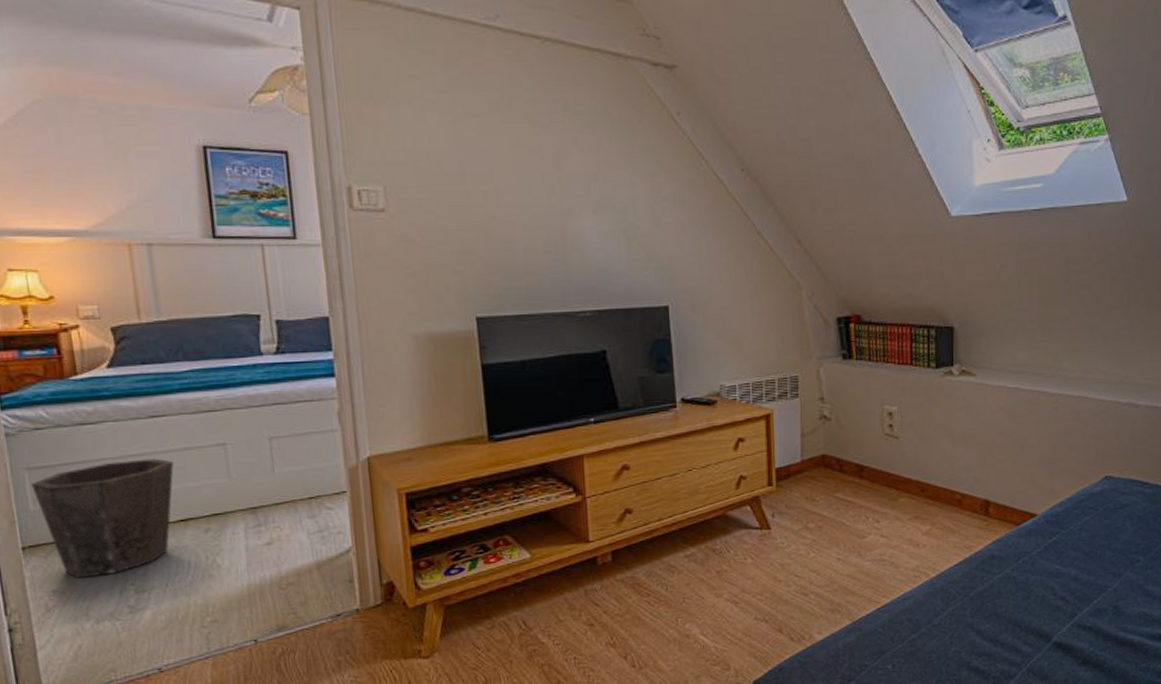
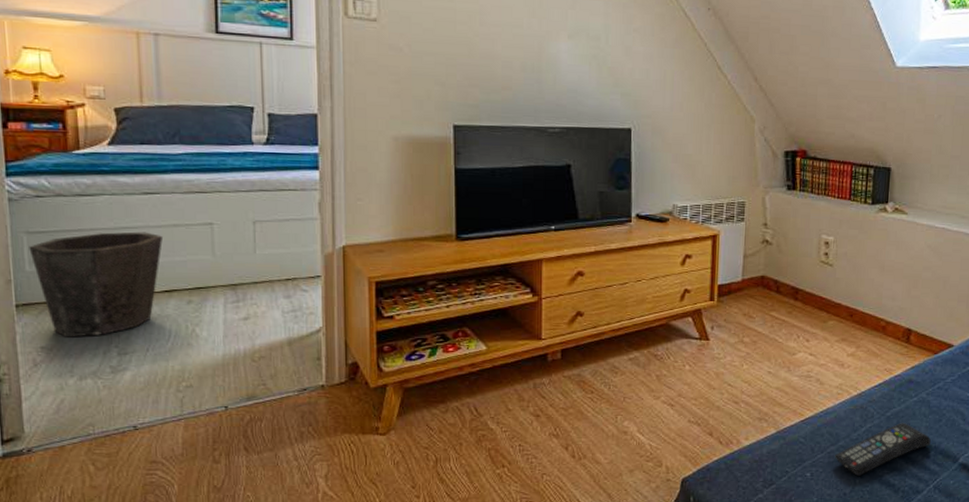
remote control: none [916,602,1020,664] -> present [834,422,931,476]

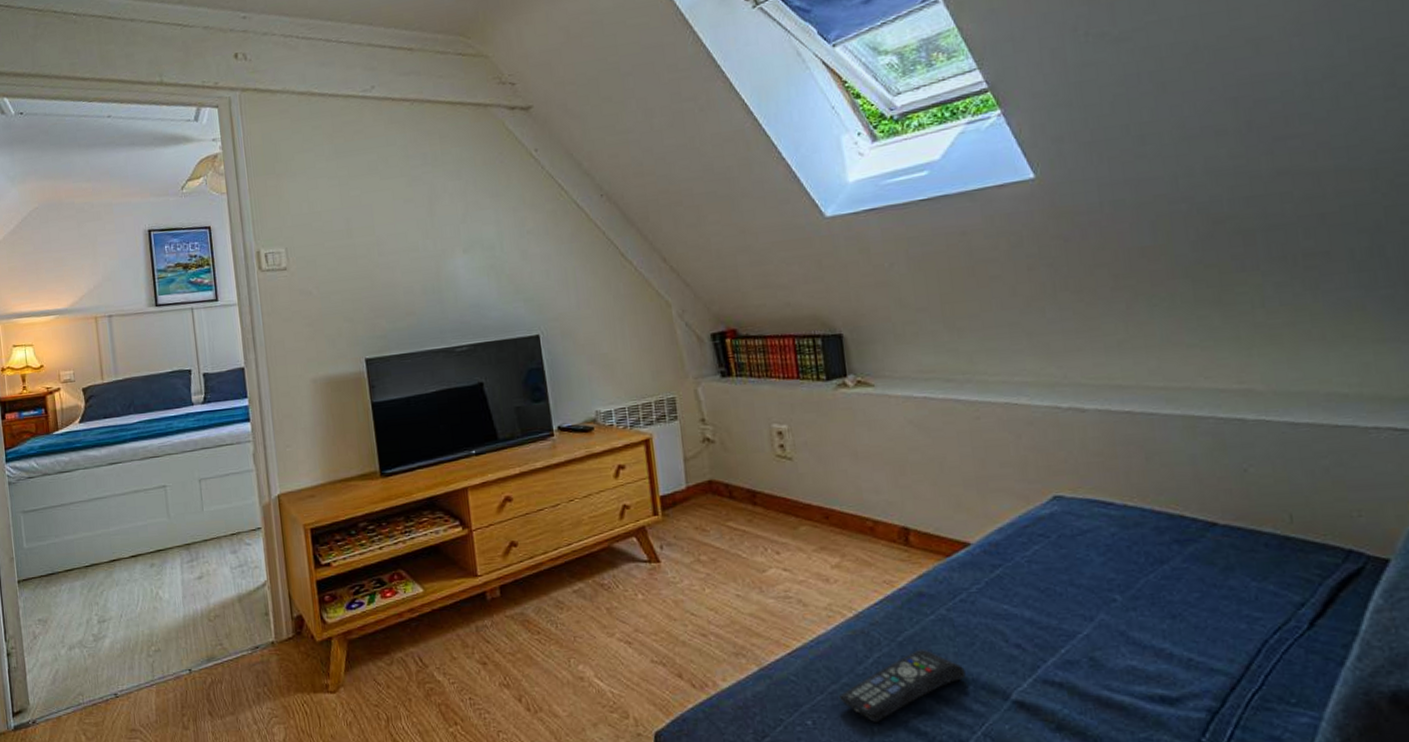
waste bin: present [29,231,163,338] -> none [25,500,127,609]

